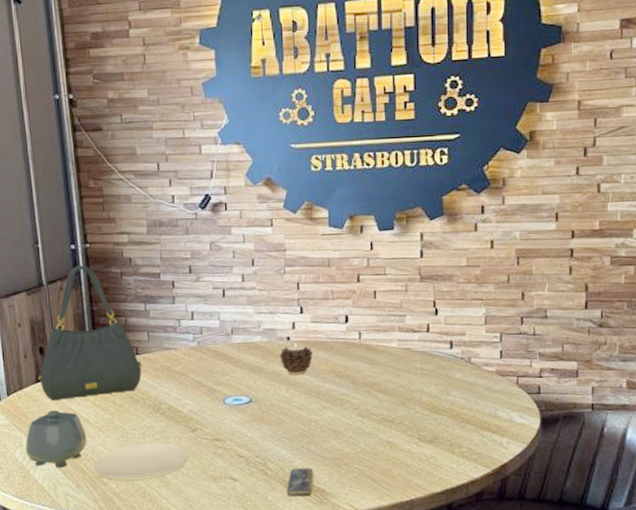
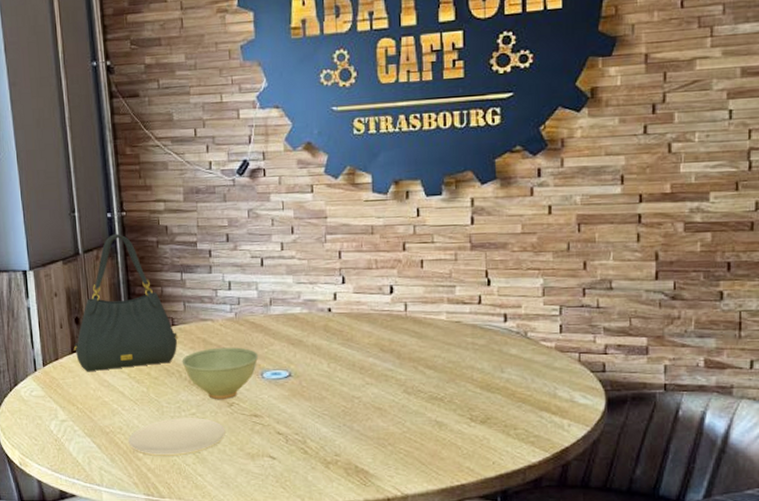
sugar bowl: present [25,410,87,468] -> none [60,382,122,441]
bowl: none [146,375,221,425] -> present [181,347,259,399]
candle: present [279,342,314,375] -> none [320,314,356,349]
mobile phone: present [286,468,314,496] -> none [327,447,357,476]

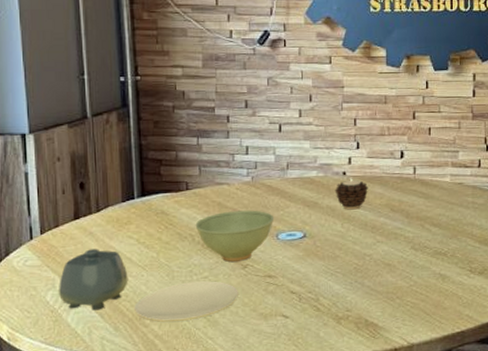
sugar bowl: none [60,382,122,441] -> present [59,249,128,310]
handbag: present [73,234,179,372] -> none [76,98,193,239]
candle: none [320,314,356,349] -> present [334,177,369,210]

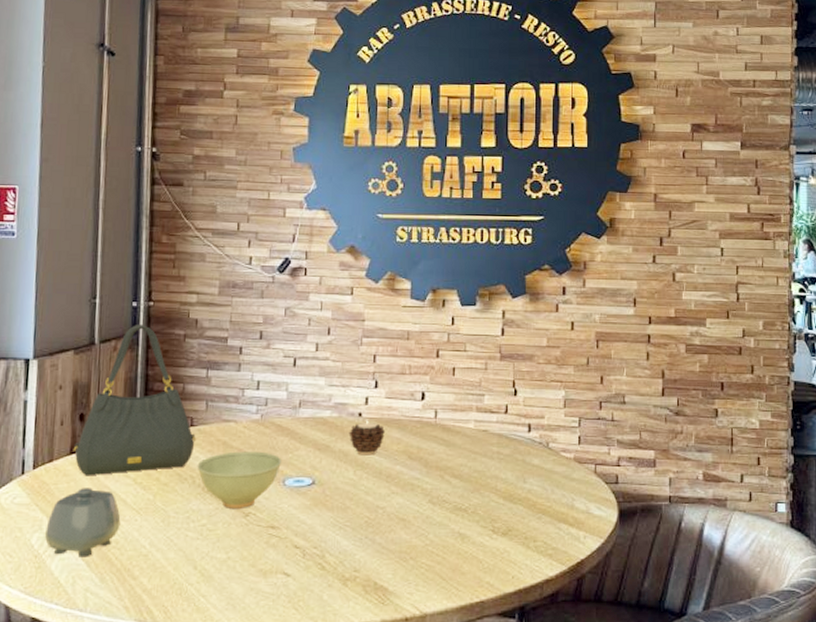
handbag: none [76,98,193,239] -> present [73,325,197,476]
plate: present [134,280,238,323] -> none [124,528,238,575]

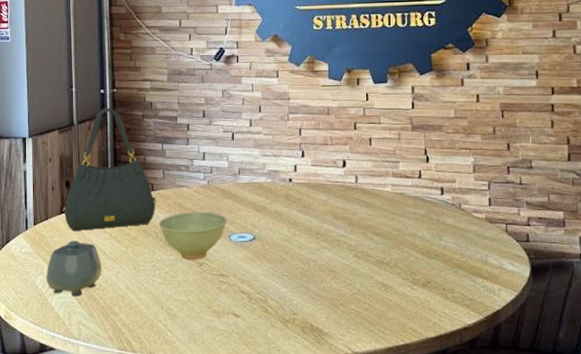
candle: present [348,419,386,456] -> none [281,184,314,215]

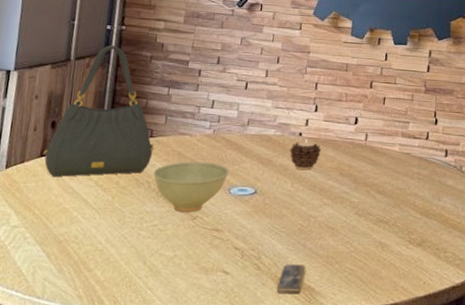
sugar bowl: present [46,241,102,297] -> none [11,187,82,250]
candle: none [281,184,314,215] -> present [289,138,322,171]
mobile phone: none [286,307,312,335] -> present [276,264,306,293]

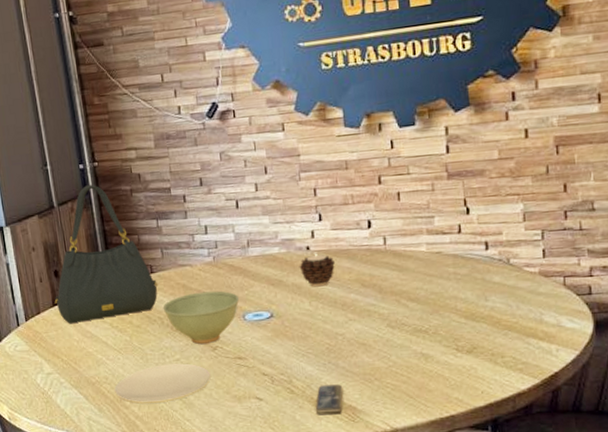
plate: none [81,228,185,269] -> present [114,363,211,404]

